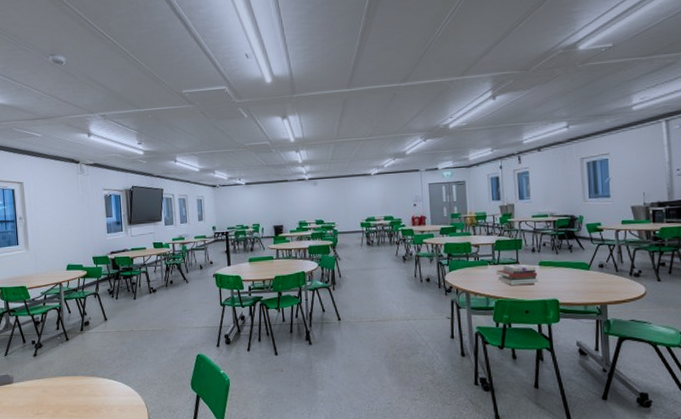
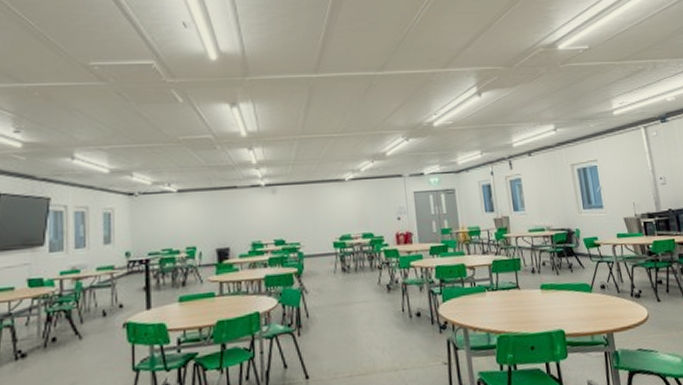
books: present [496,264,538,286] -> none [495,288,542,316]

